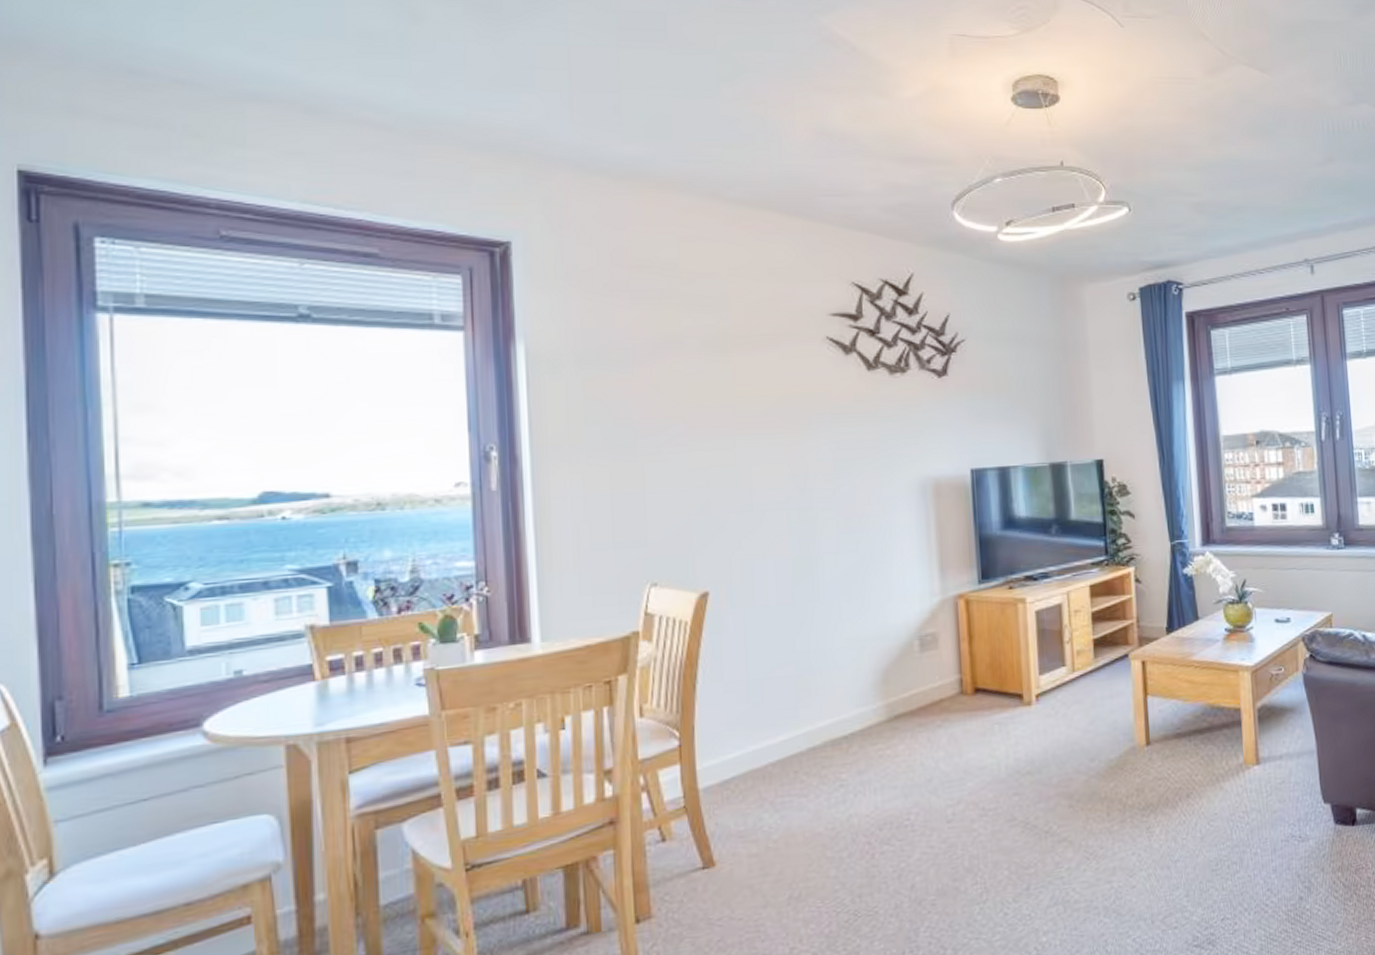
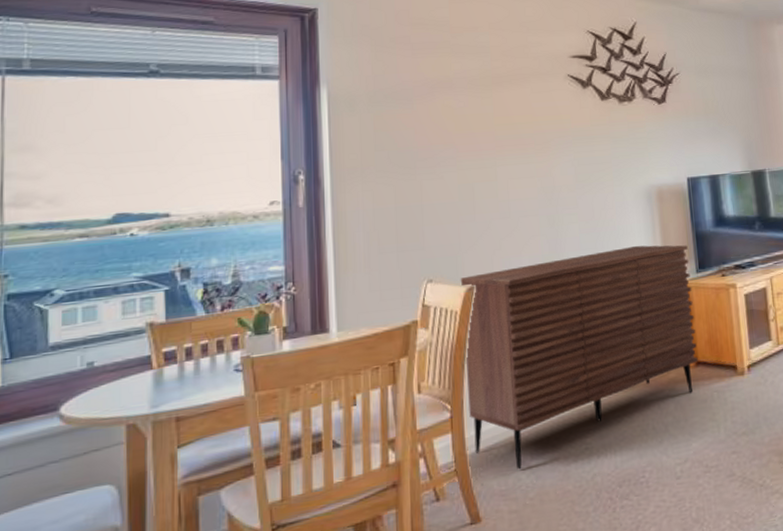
sideboard: none [691,549,977,807] -> present [460,245,698,469]

